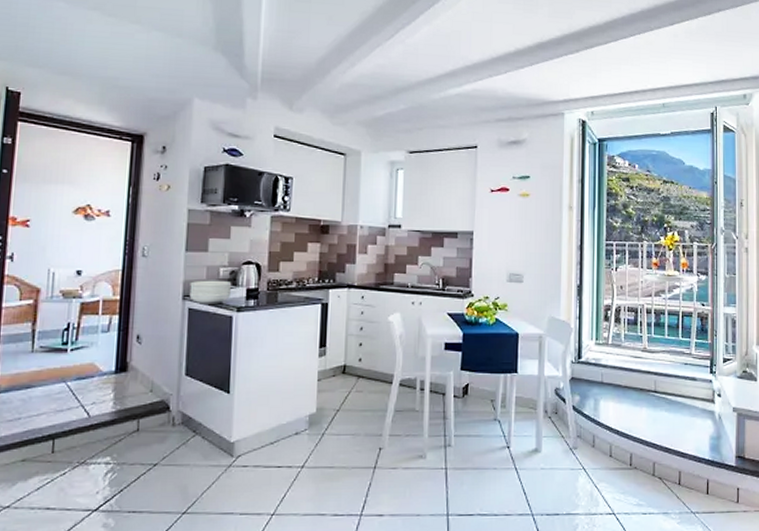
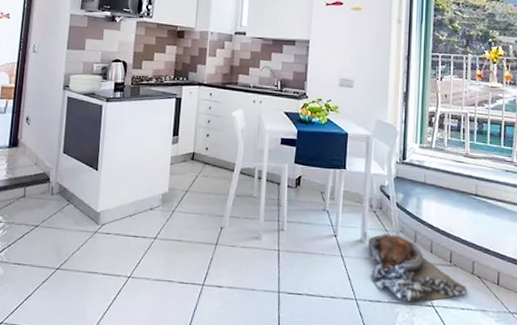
dog bed: none [541,440,649,513] -> present [365,233,468,303]

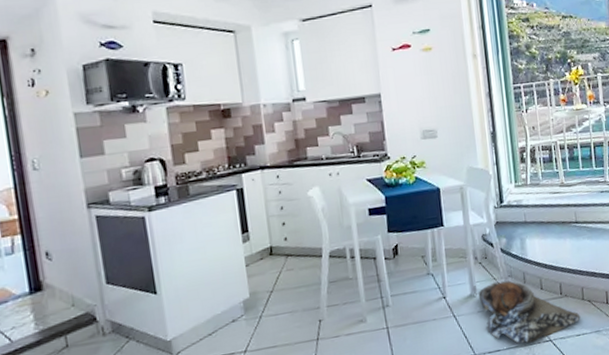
bowl: present [68,74,103,96] -> none [92,181,139,211]

